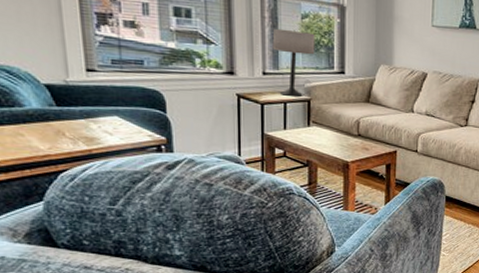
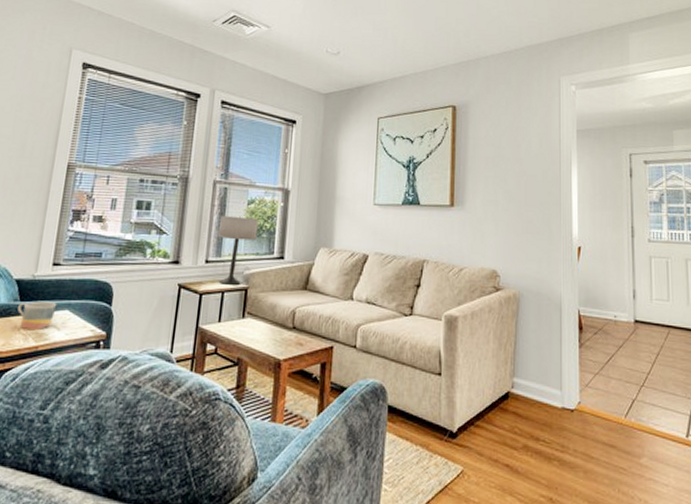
mug: none [56,106,103,135] -> present [17,301,57,331]

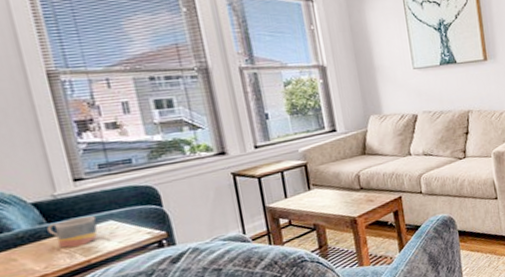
table lamp: present [217,215,259,286] -> none [258,98,304,165]

